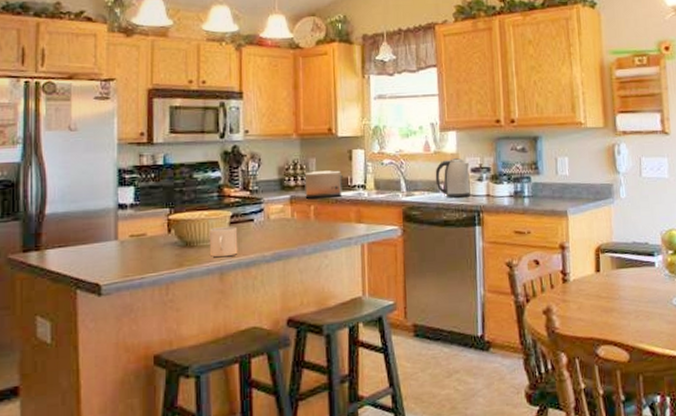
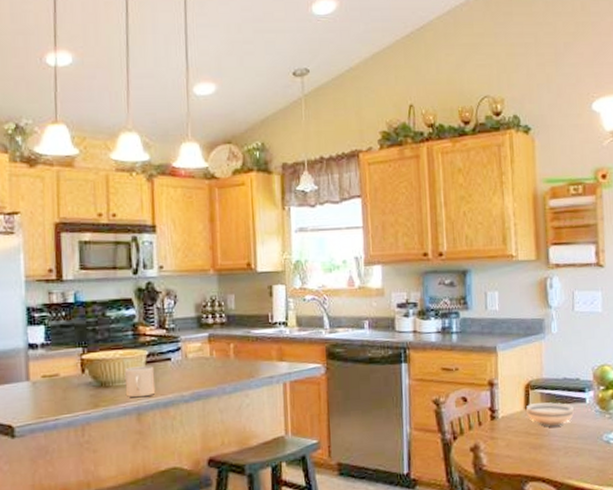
toaster: present [304,170,343,199] -> none [223,307,263,337]
kettle: present [435,158,471,198] -> none [359,293,396,335]
bowl: none [597,266,644,290] -> present [526,402,574,426]

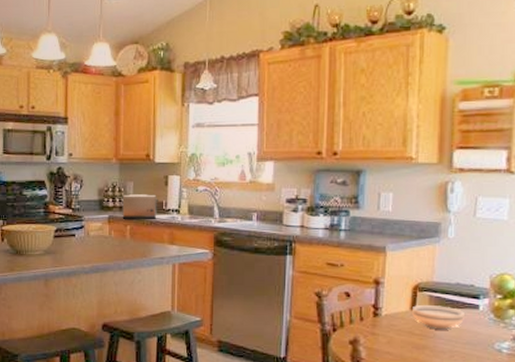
mug: present [124,366,156,398] -> none [36,239,61,266]
toaster: none [223,307,263,337] -> present [122,193,158,219]

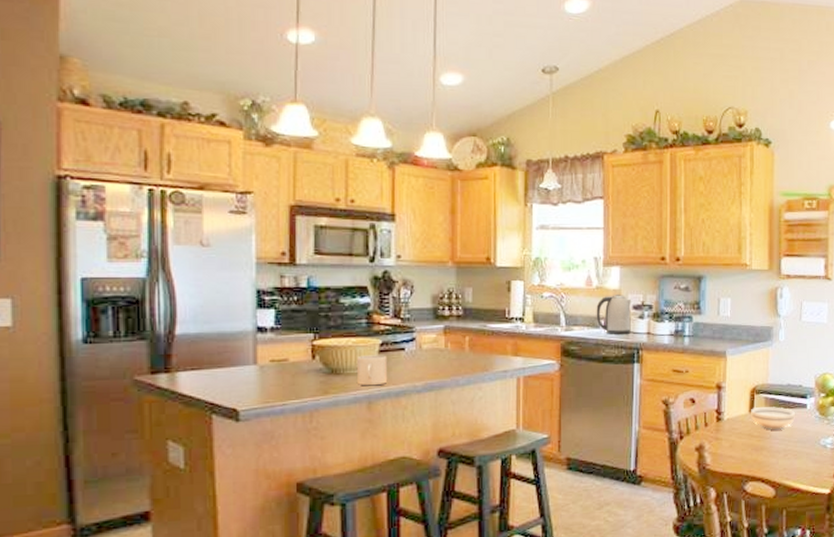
mug: none [36,239,61,266] -> present [356,355,388,386]
toaster: present [122,193,158,219] -> none [460,300,500,329]
kettle: none [249,189,284,227] -> present [596,295,631,334]

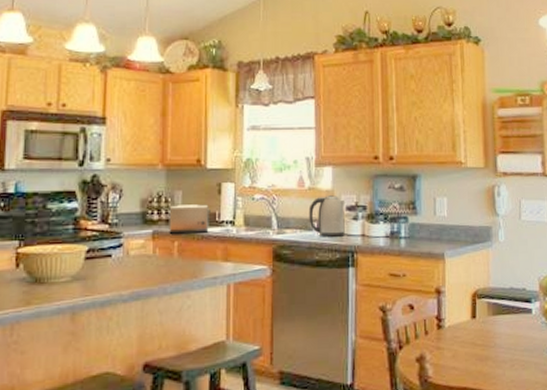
mug: present [356,355,388,386] -> none [60,262,94,296]
toaster: none [460,300,500,329] -> present [169,203,211,234]
bowl: present [751,407,795,429] -> none [473,312,520,337]

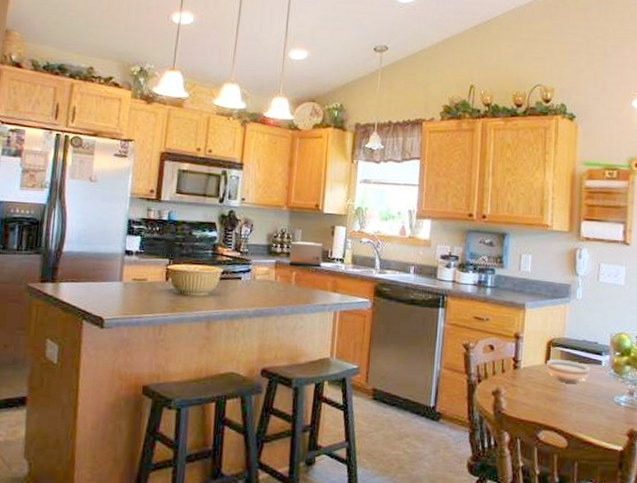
kettle: present [308,195,345,237] -> none [407,244,439,281]
bowl: none [473,312,520,337] -> present [547,359,590,382]

